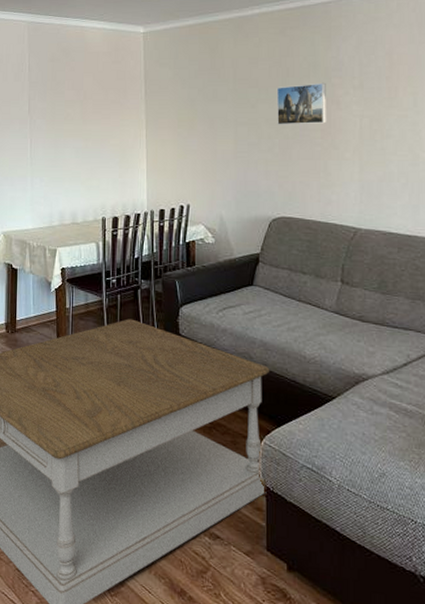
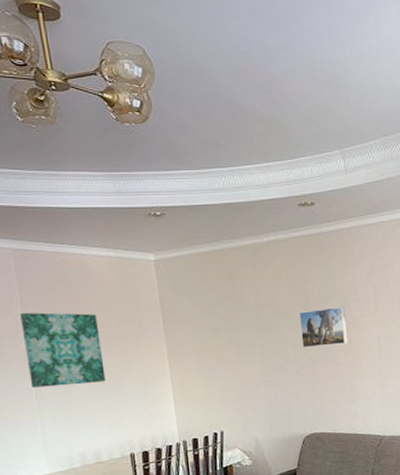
wall art: none [26,78,89,147] -> present [20,312,106,388]

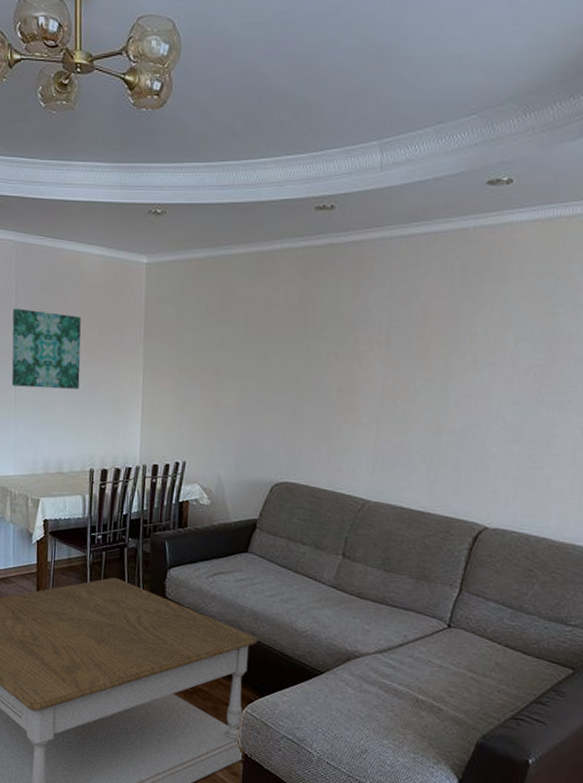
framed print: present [298,306,348,348] -> none [289,335,349,383]

